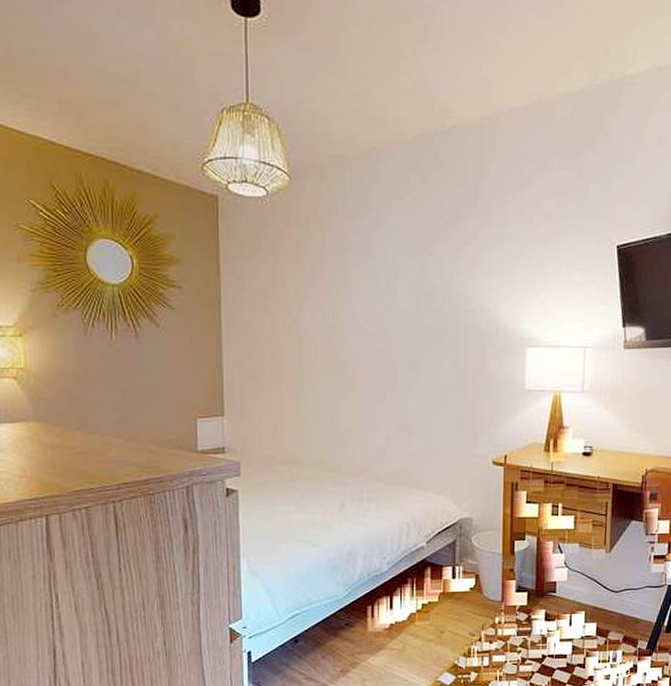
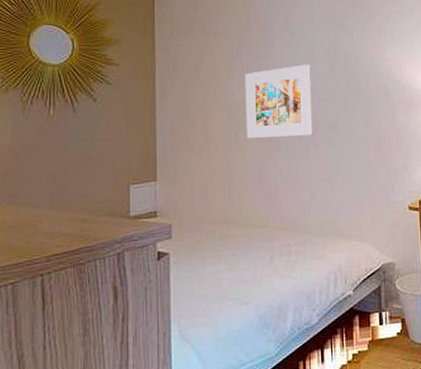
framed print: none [318,296,393,377] -> present [245,64,314,138]

